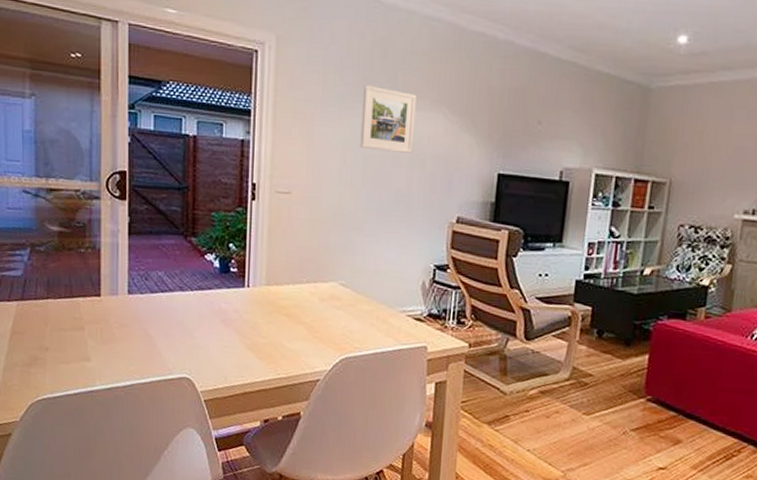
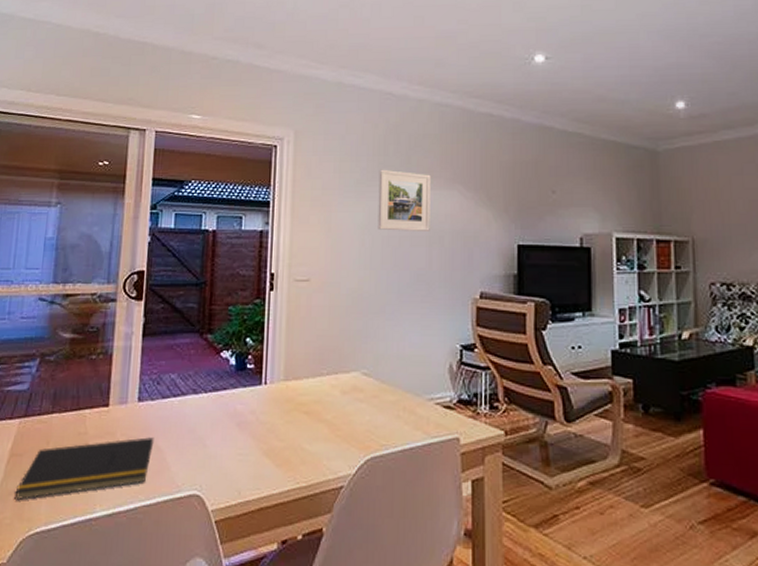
notepad: none [20,326,145,371] -> present [14,437,154,500]

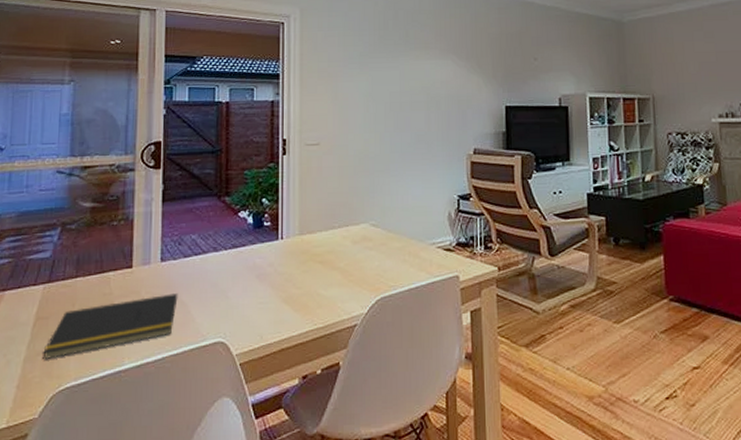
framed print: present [377,169,431,231] -> none [380,42,428,97]

